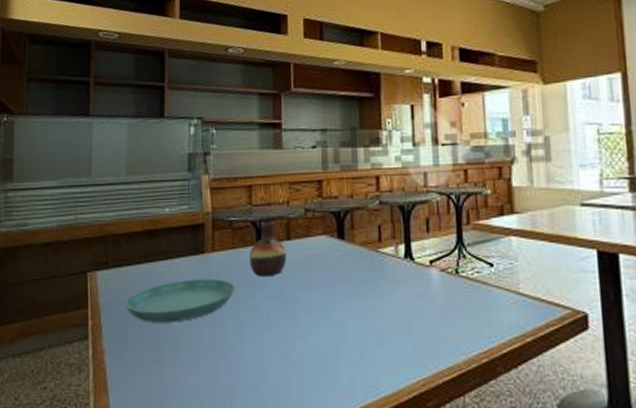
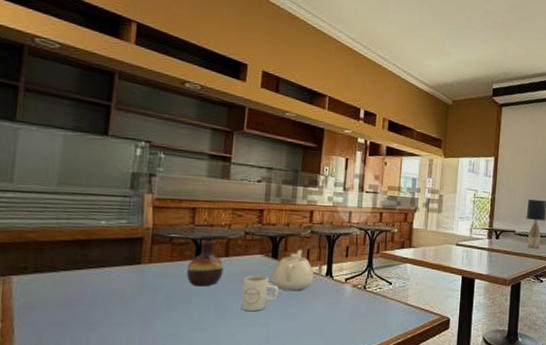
saucer: present [124,279,236,322] -> none [44,286,170,325]
mug: none [308,260,351,306] -> present [241,274,279,312]
teapot: none [338,226,390,278] -> present [270,249,314,290]

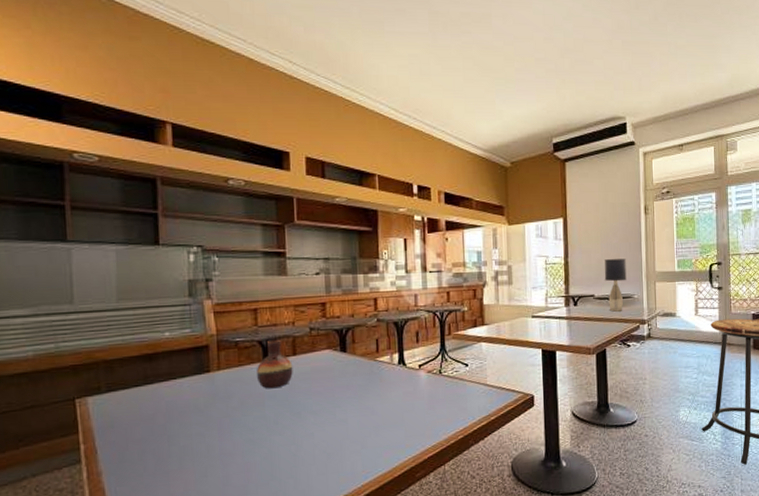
mug: present [241,274,279,312] -> none [314,370,352,409]
teapot: present [270,249,314,290] -> none [341,340,386,384]

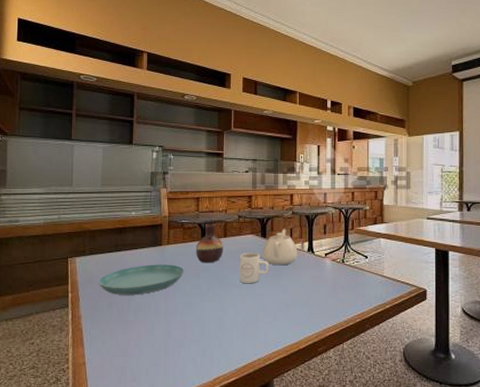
saucer: none [122,394,244,440] -> present [98,264,185,295]
mug: none [314,370,352,409] -> present [239,252,269,284]
teapot: none [341,340,386,384] -> present [261,229,298,265]

